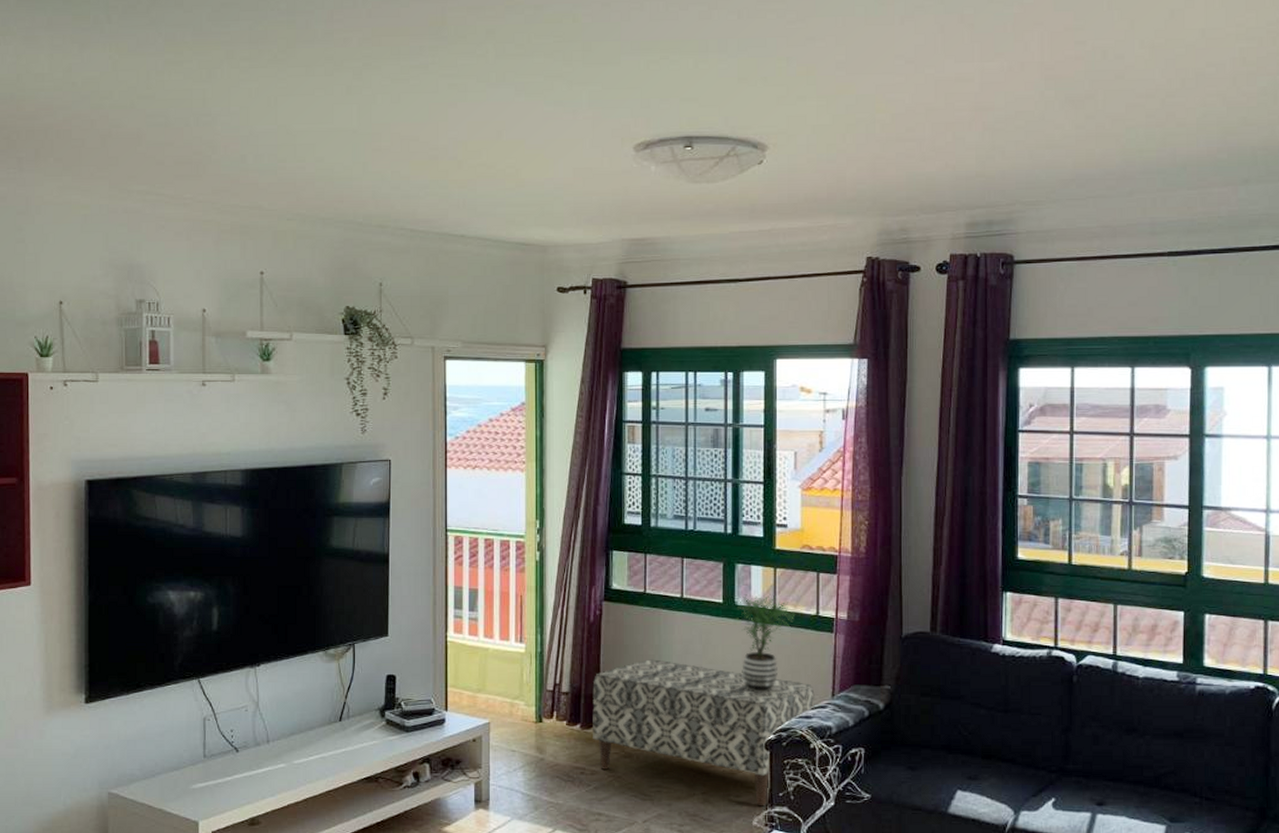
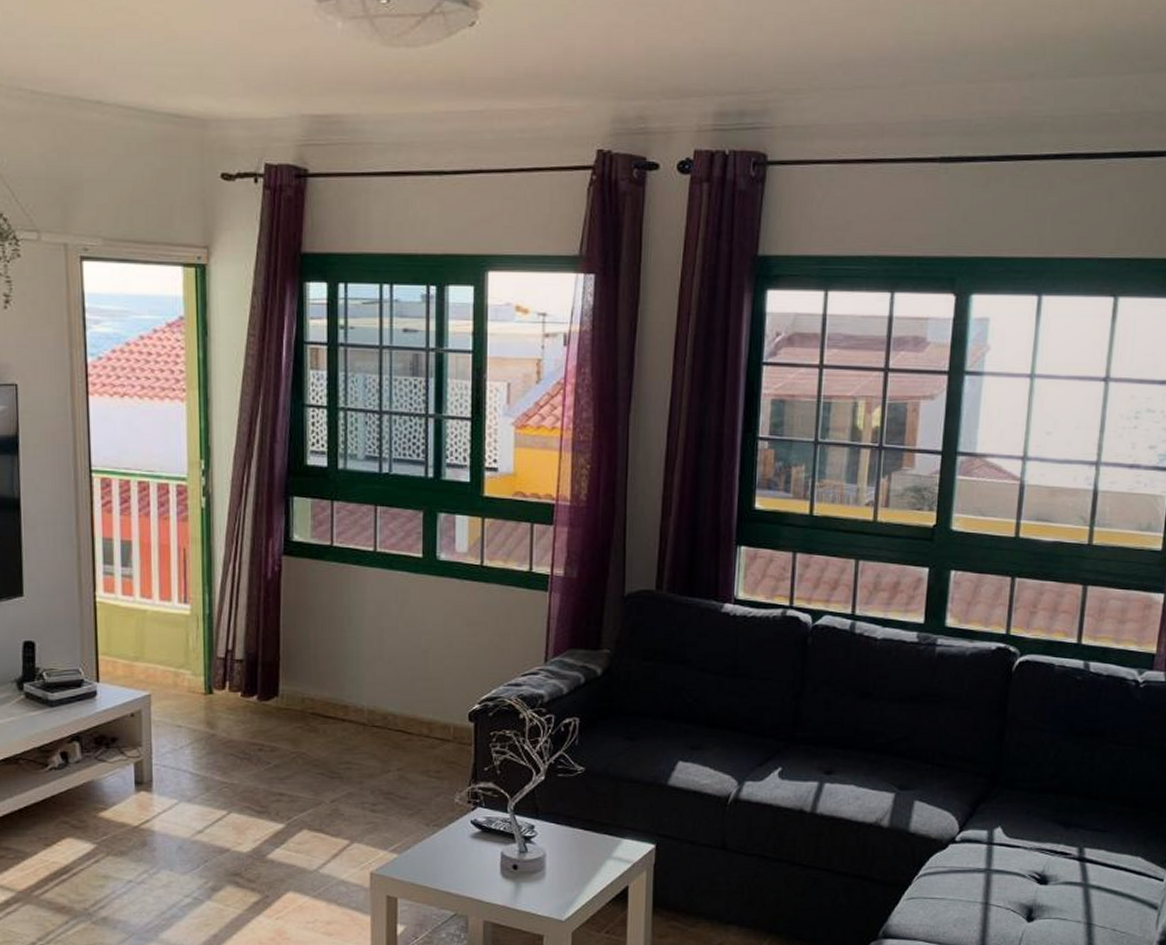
bench: present [592,659,815,807] -> none [271,622,526,782]
potted plant: present [736,594,794,692] -> none [438,548,504,657]

